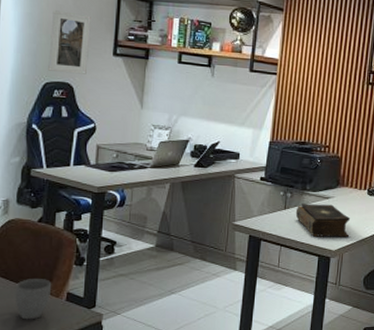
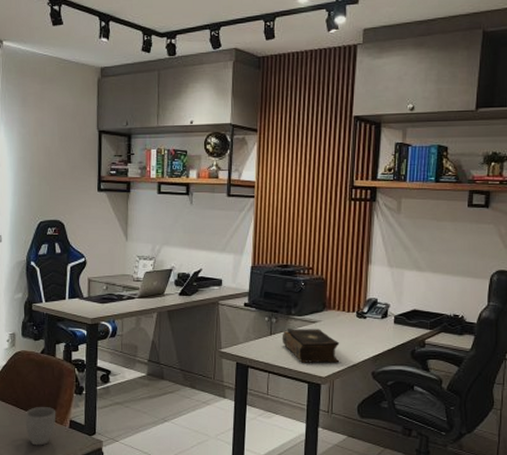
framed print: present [48,10,91,74] -> none [41,153,77,212]

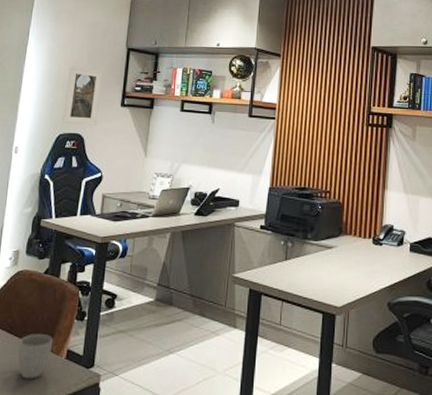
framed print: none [41,153,77,212] -> present [62,67,103,125]
book: present [282,329,340,363] -> none [297,254,356,292]

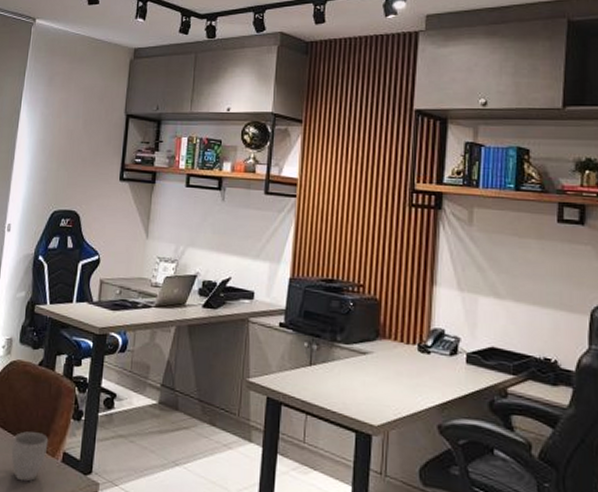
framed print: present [62,67,103,125] -> none [57,136,100,202]

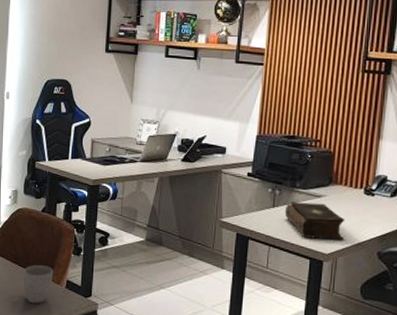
book: none [324,359,397,409] -> present [284,202,345,240]

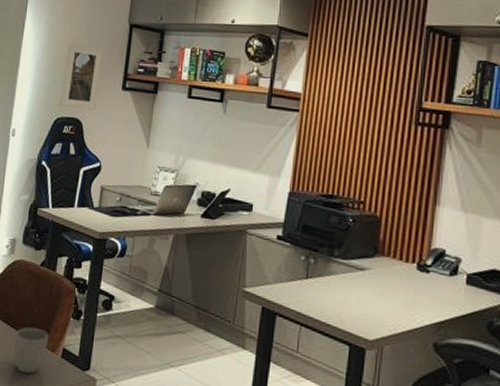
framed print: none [49,12,86,71] -> present [60,44,103,110]
book: present [284,202,345,240] -> none [320,273,394,325]

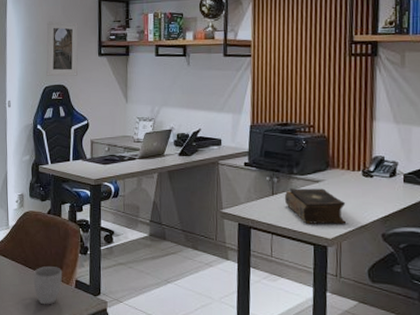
book: none [320,273,394,325] -> present [284,188,346,224]

